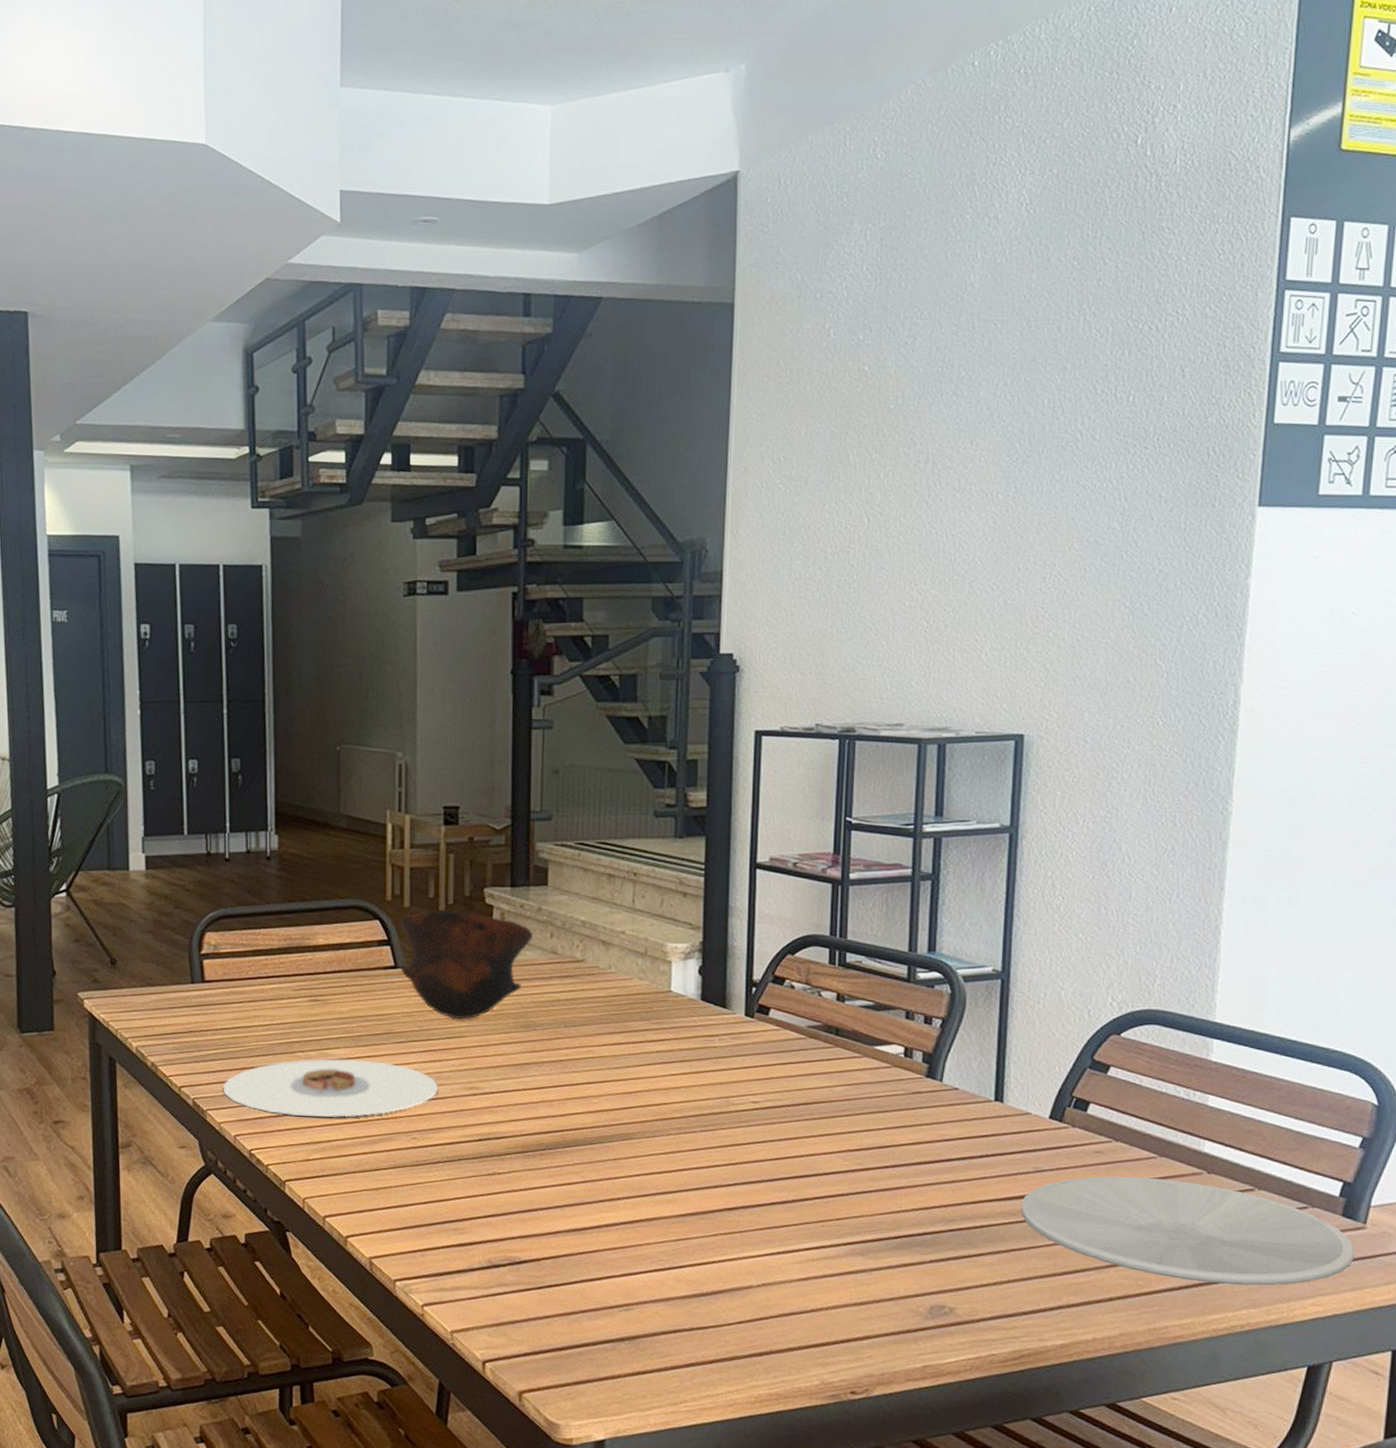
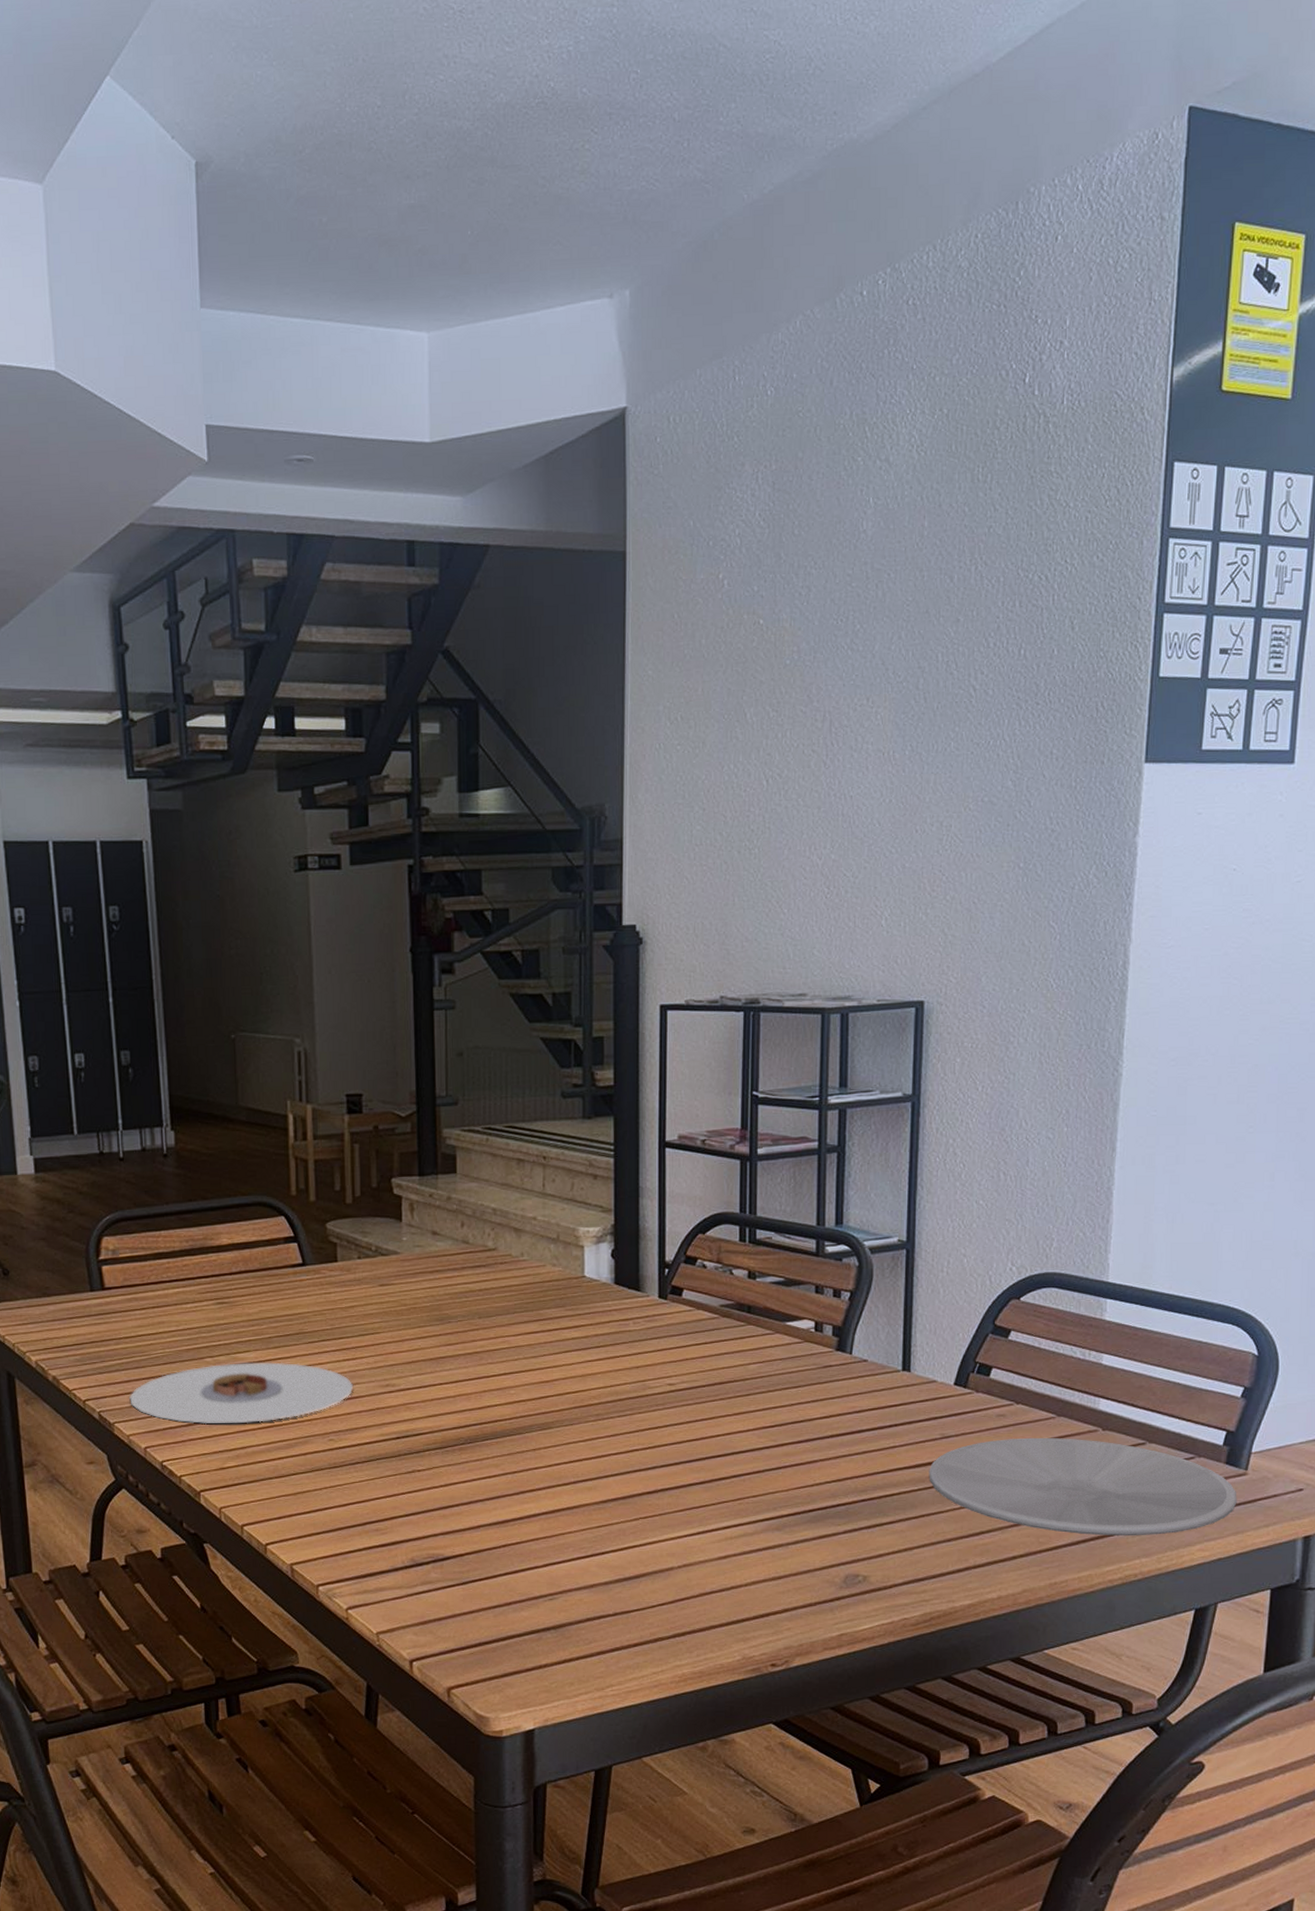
bowl: present [400,911,533,1020] -> none [306,1204,443,1316]

